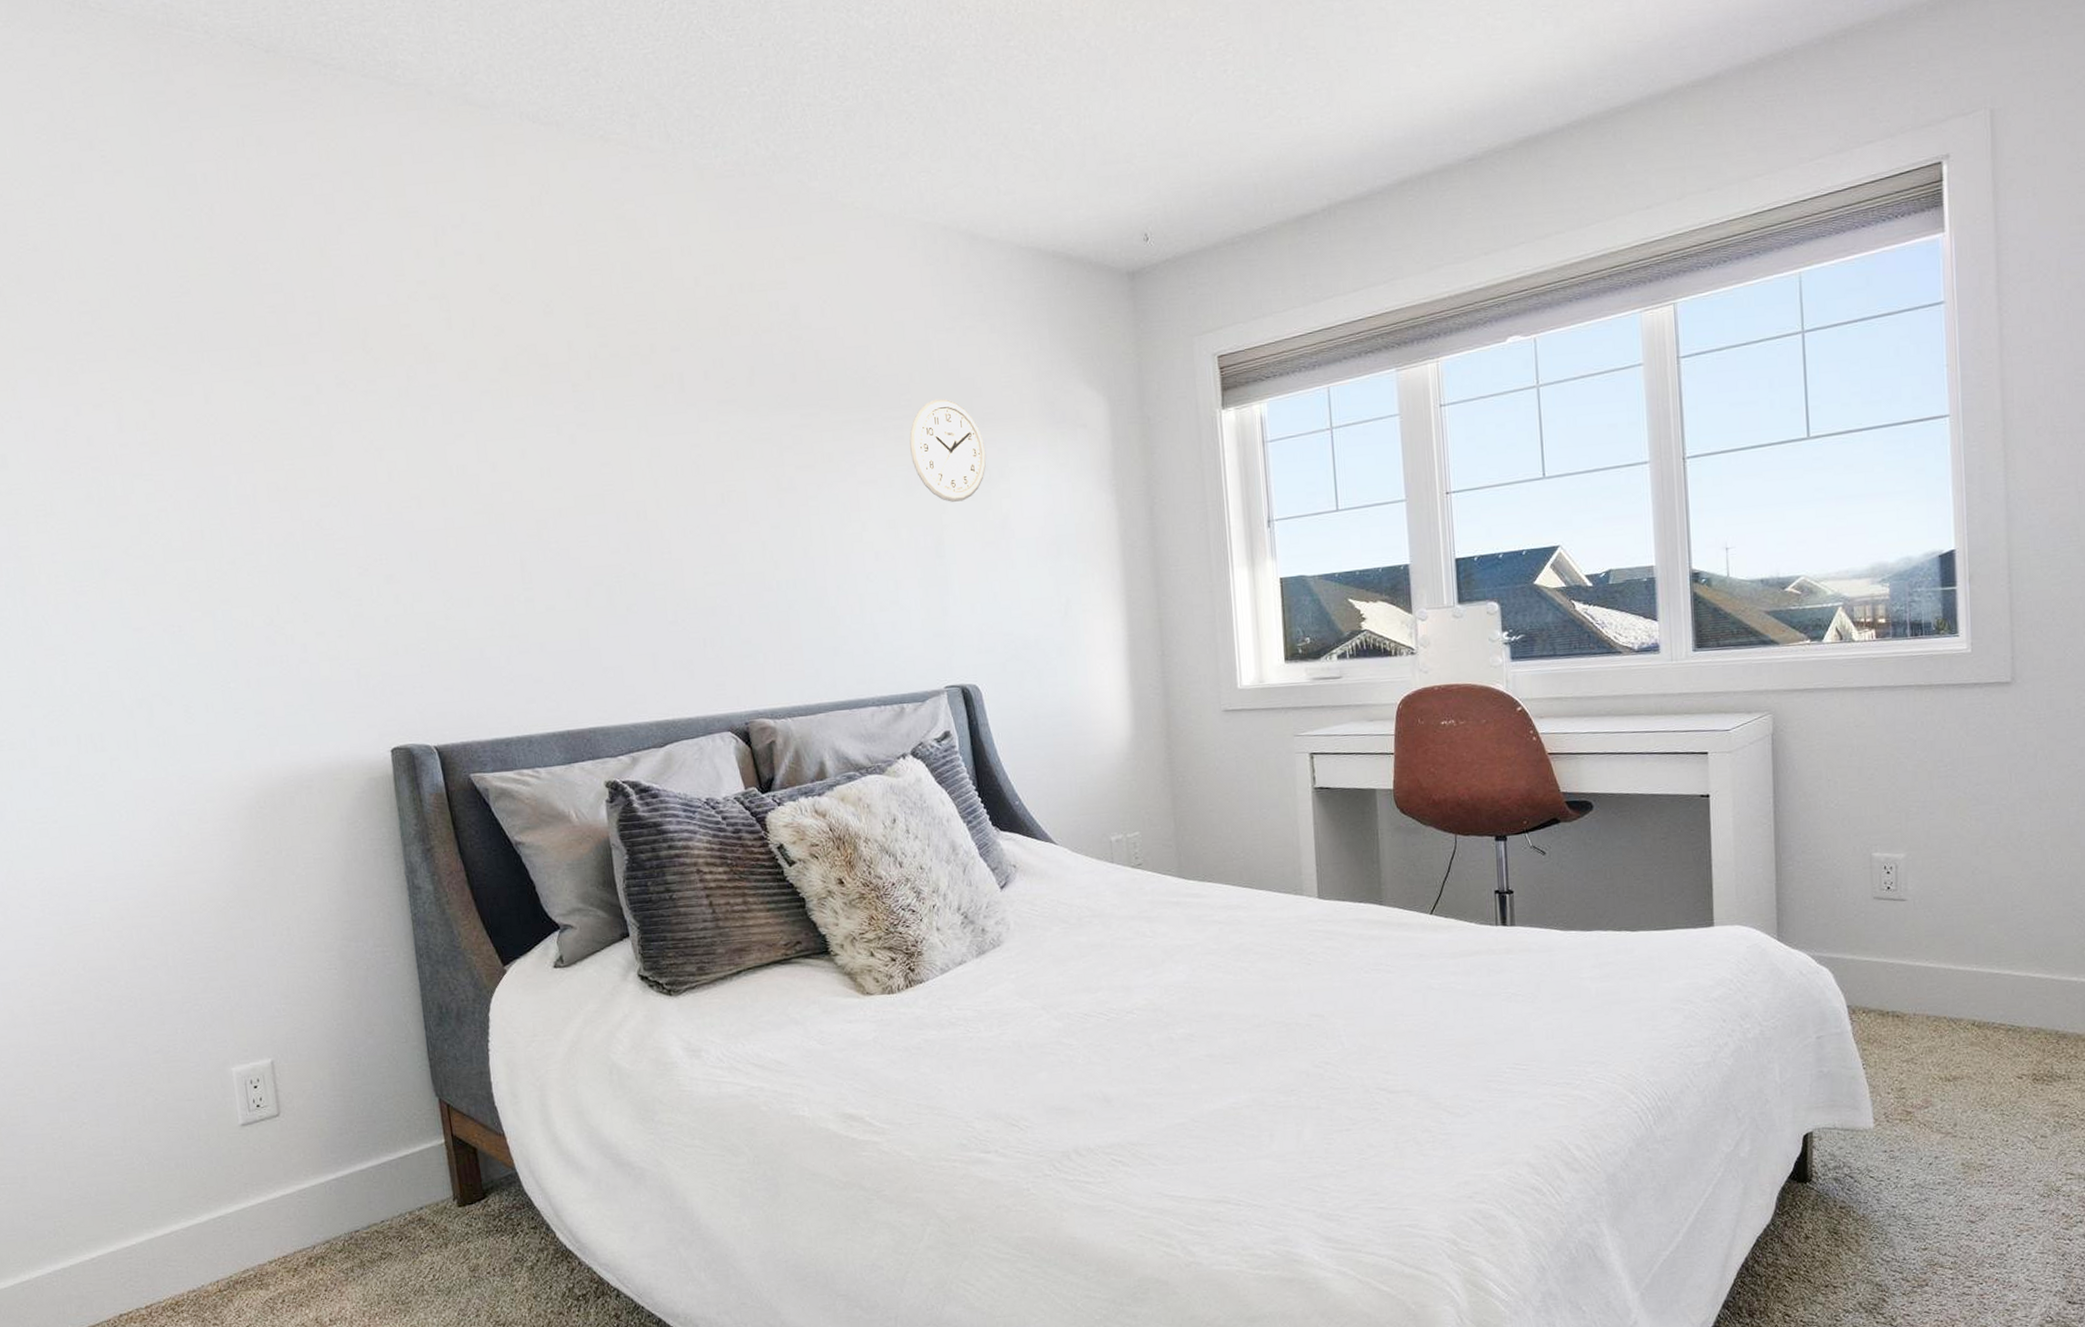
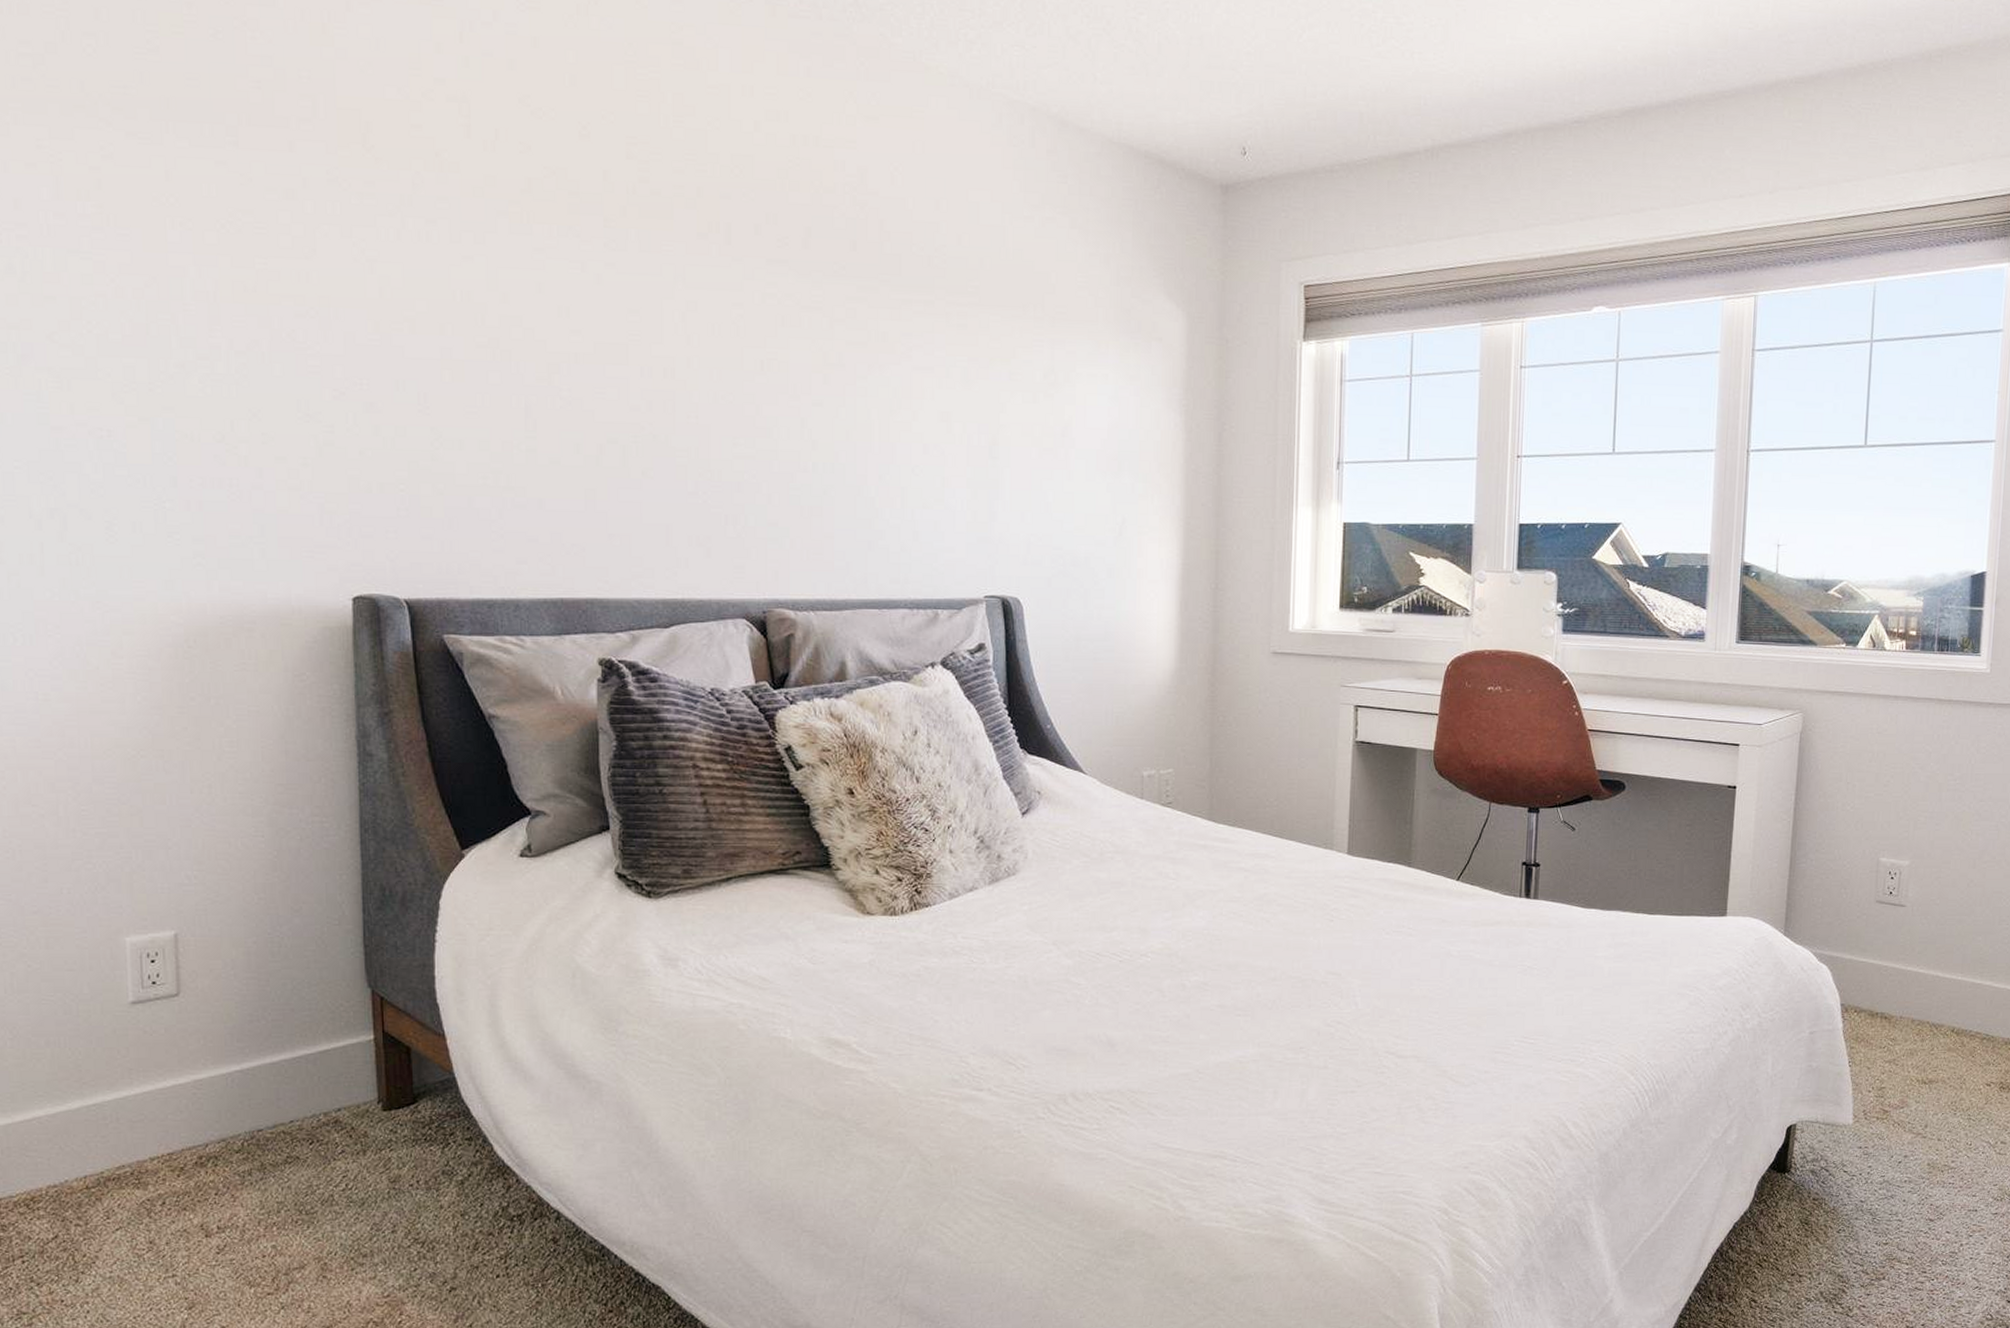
wall clock: present [909,398,987,502] -> none [972,289,1053,402]

